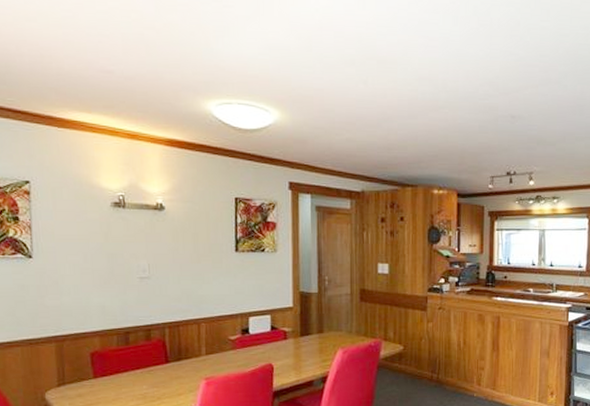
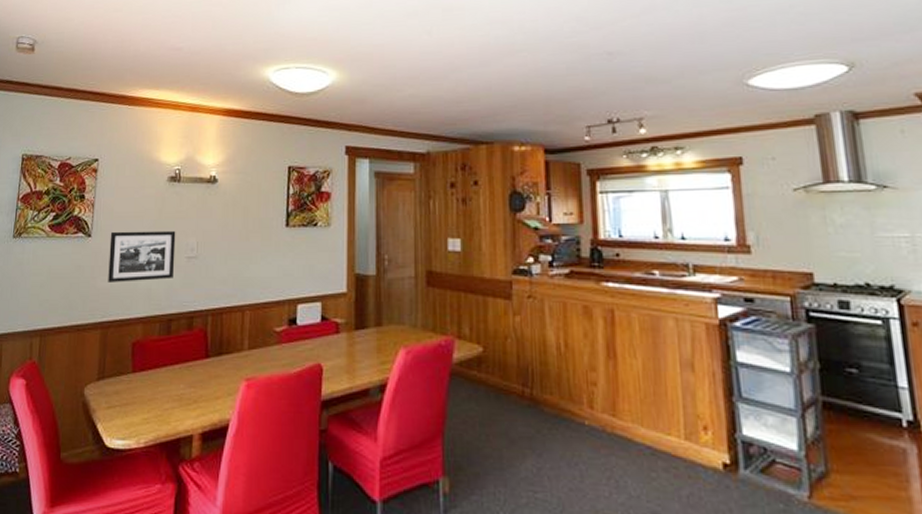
picture frame: none [53,253,128,300] -> present [108,230,176,282]

